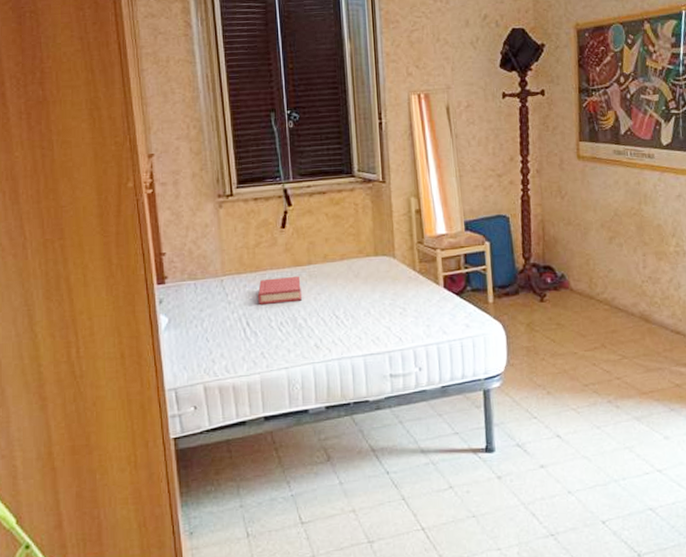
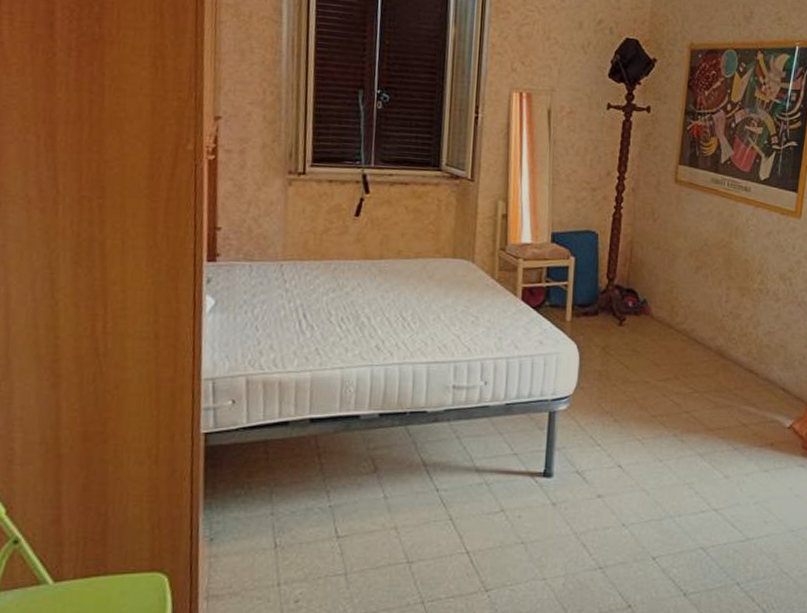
hardback book: present [258,275,302,304] -> none [319,269,369,298]

